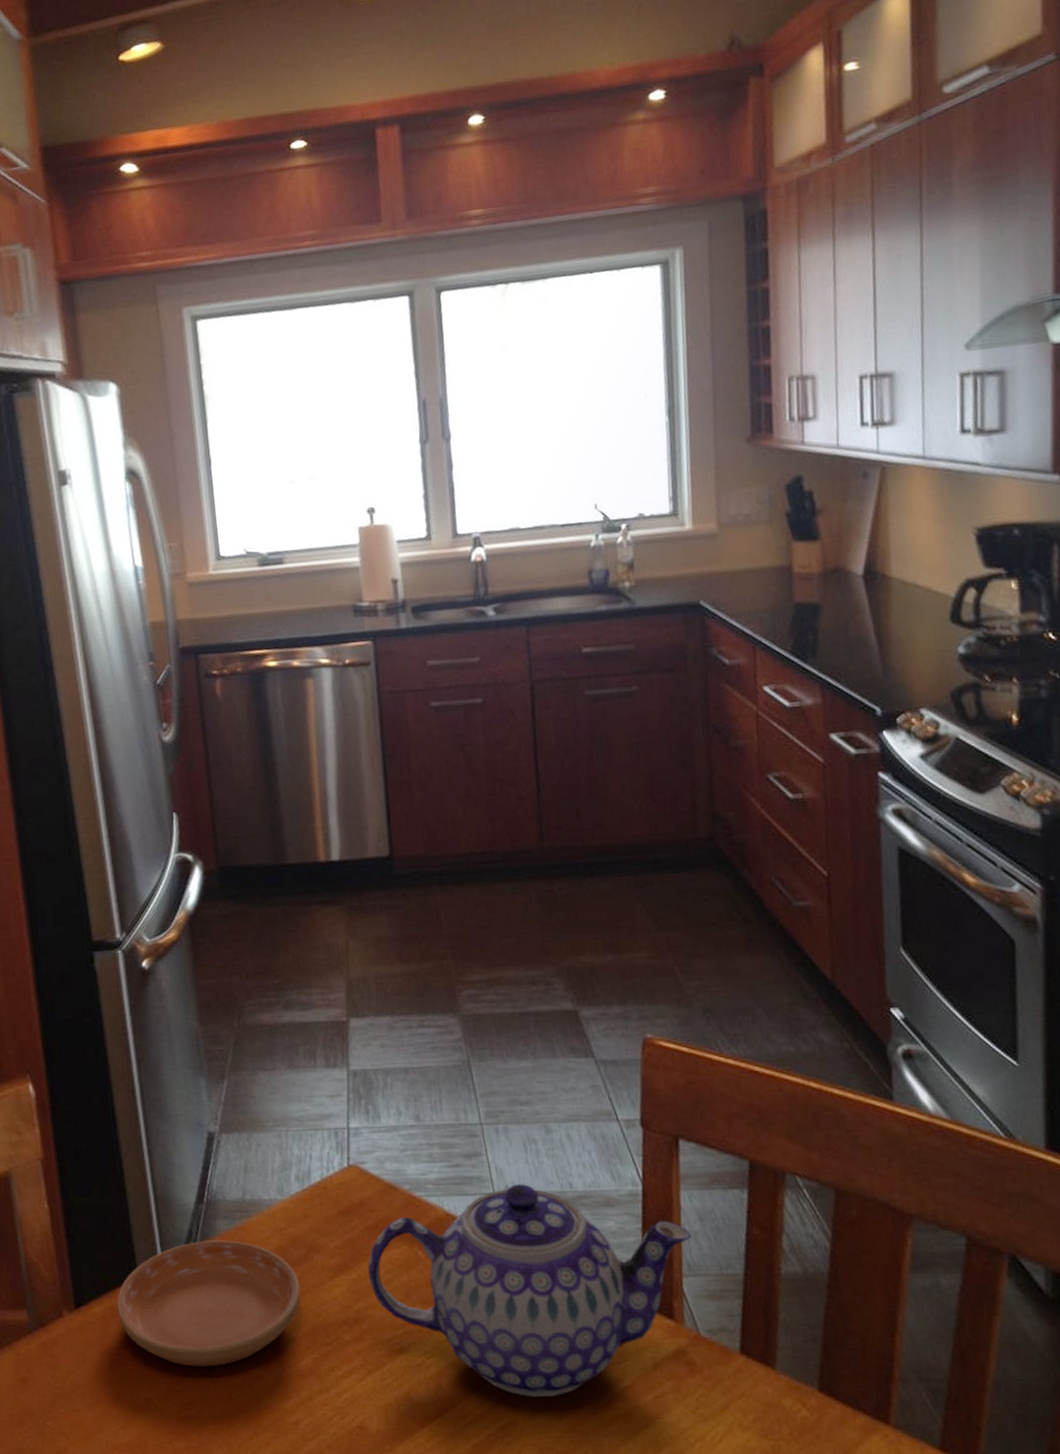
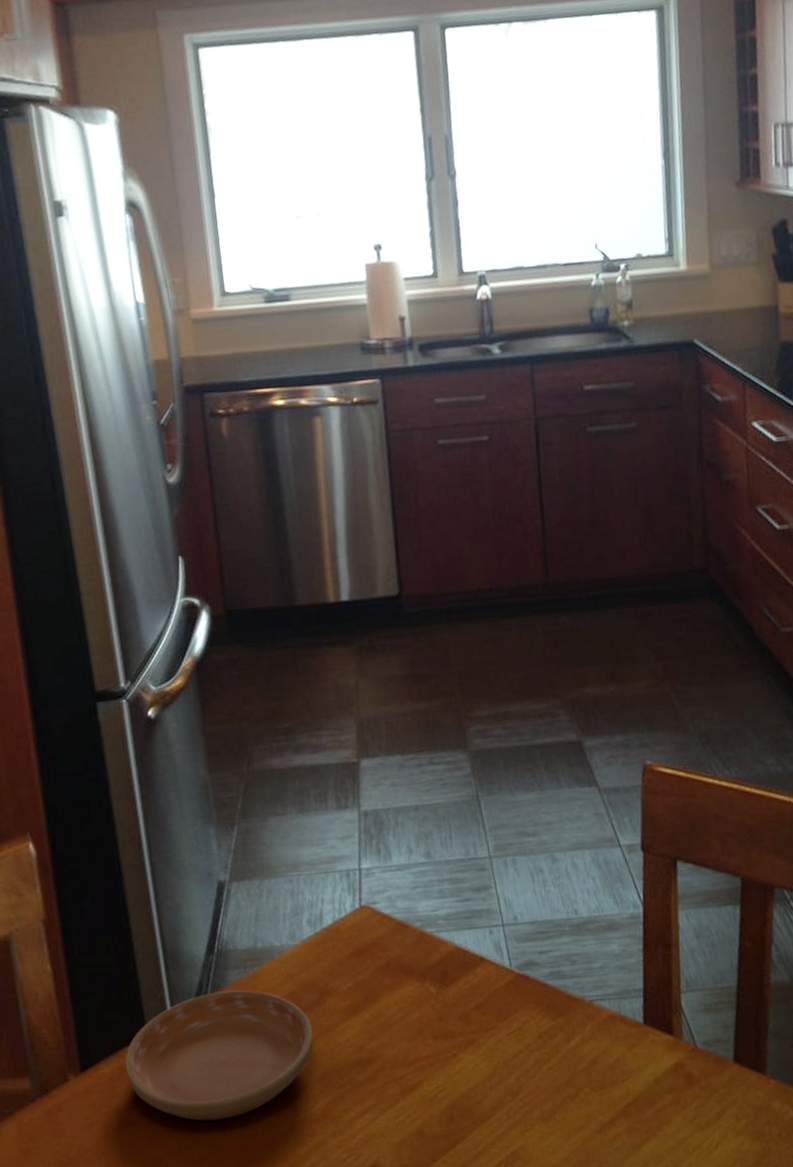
teapot: present [367,1184,693,1398] -> none [380,914,690,1122]

